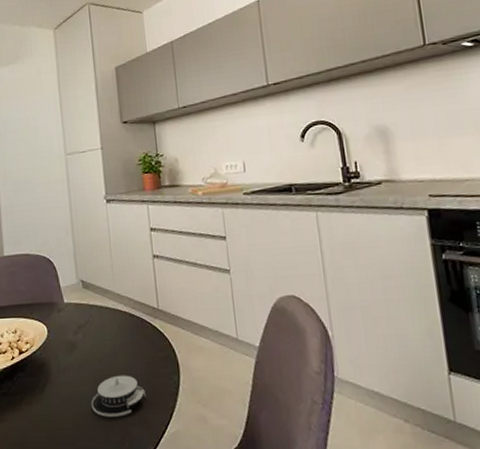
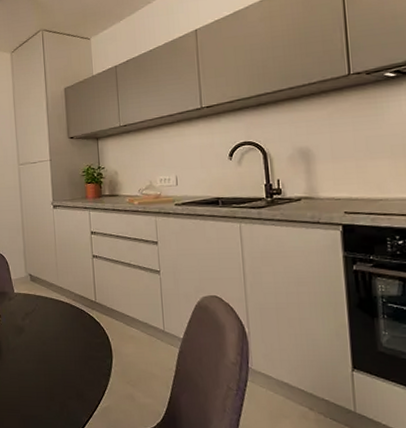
architectural model: present [91,375,147,417] -> none [35,356,83,391]

